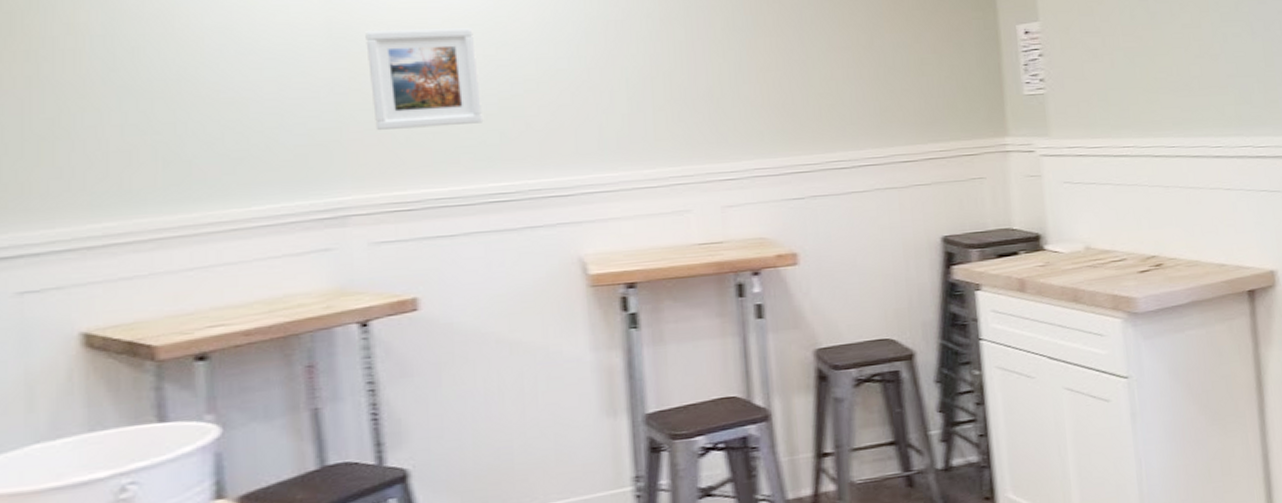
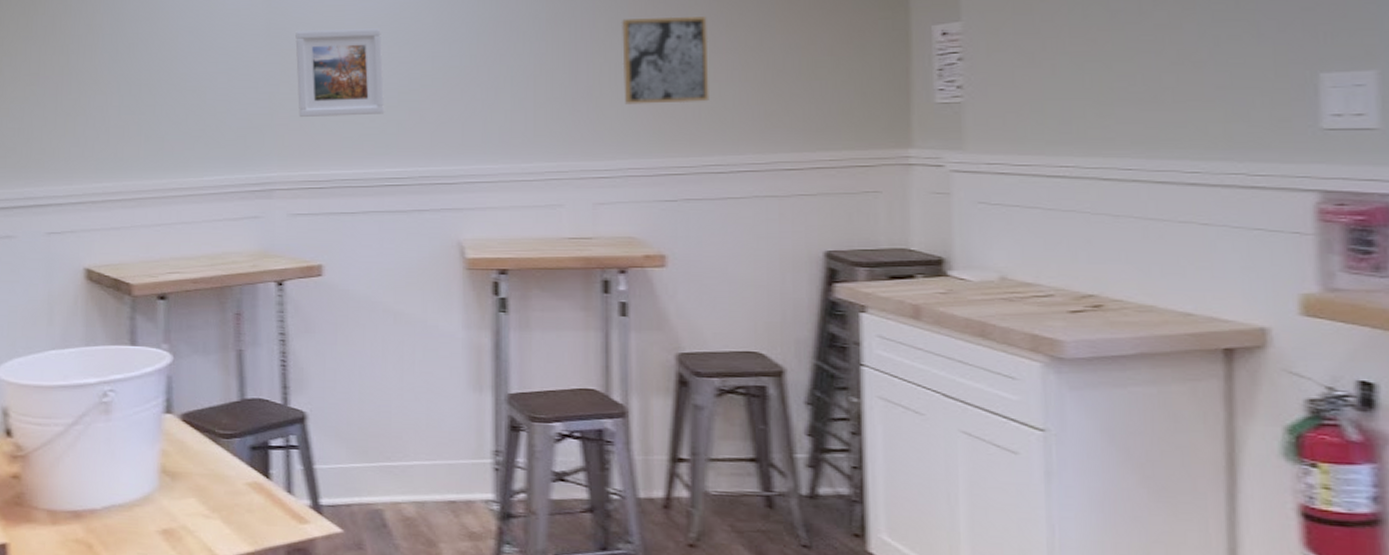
wall art: none [737,16,828,105] -> present [621,16,709,105]

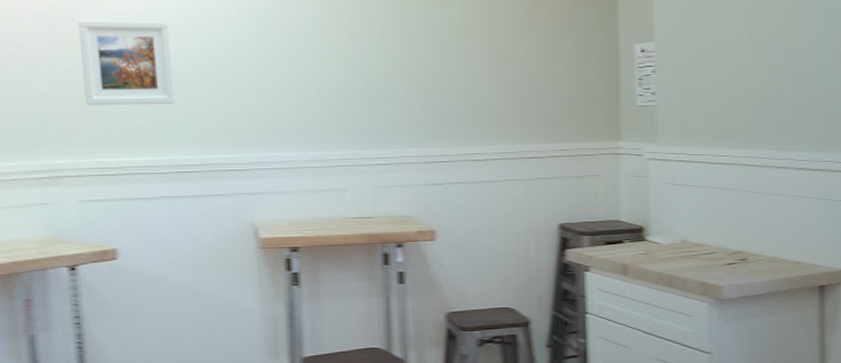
wall art: present [621,16,709,105] -> none [393,25,468,101]

